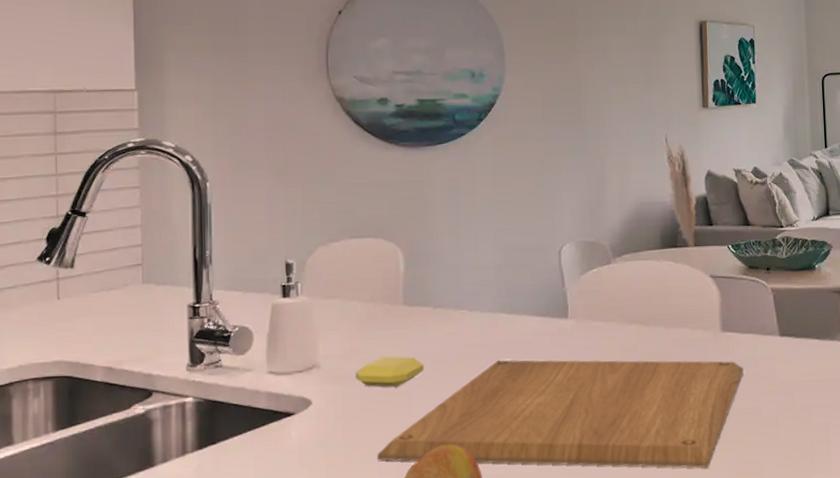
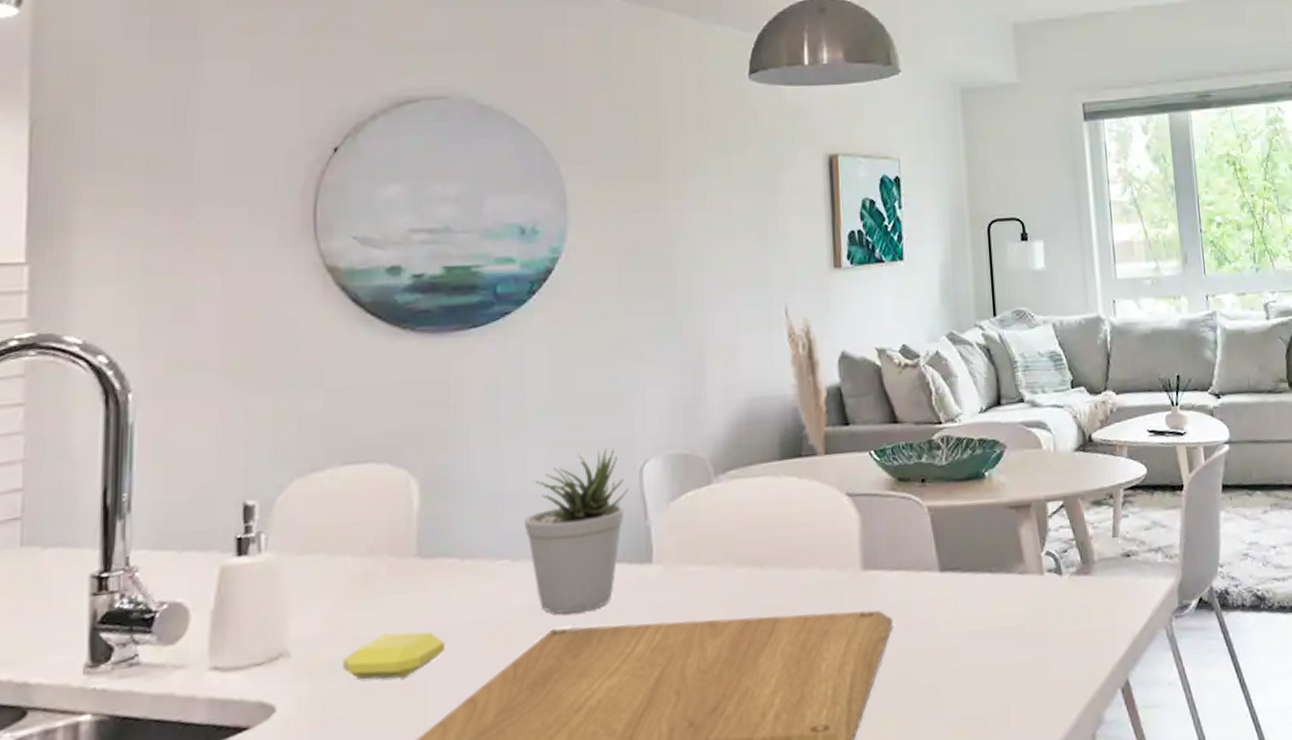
potted plant: none [477,234,551,350] -> present [523,447,629,614]

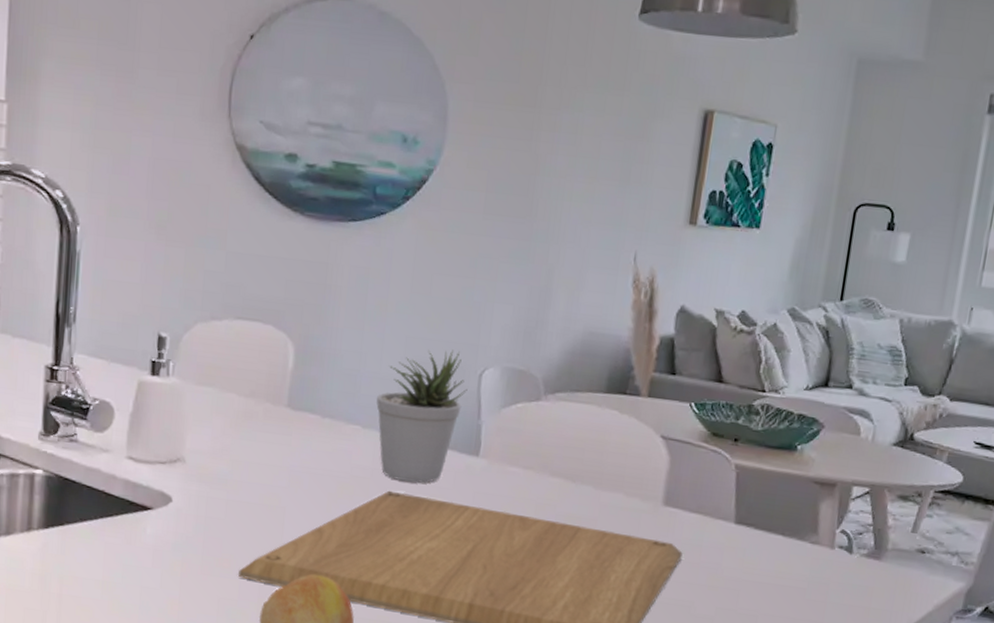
soap bar: present [343,632,446,680] -> none [224,462,304,500]

